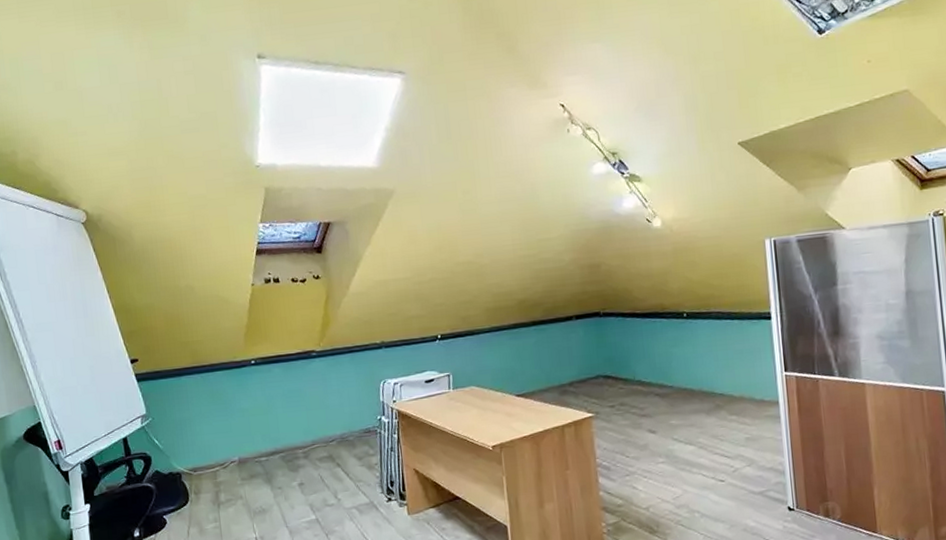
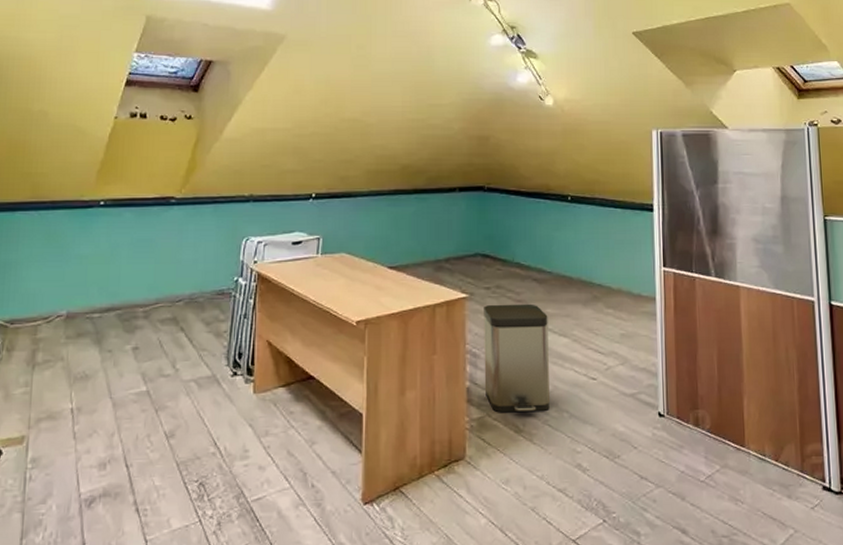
pedal bin: none [610,417,681,517] -> present [484,303,550,413]

